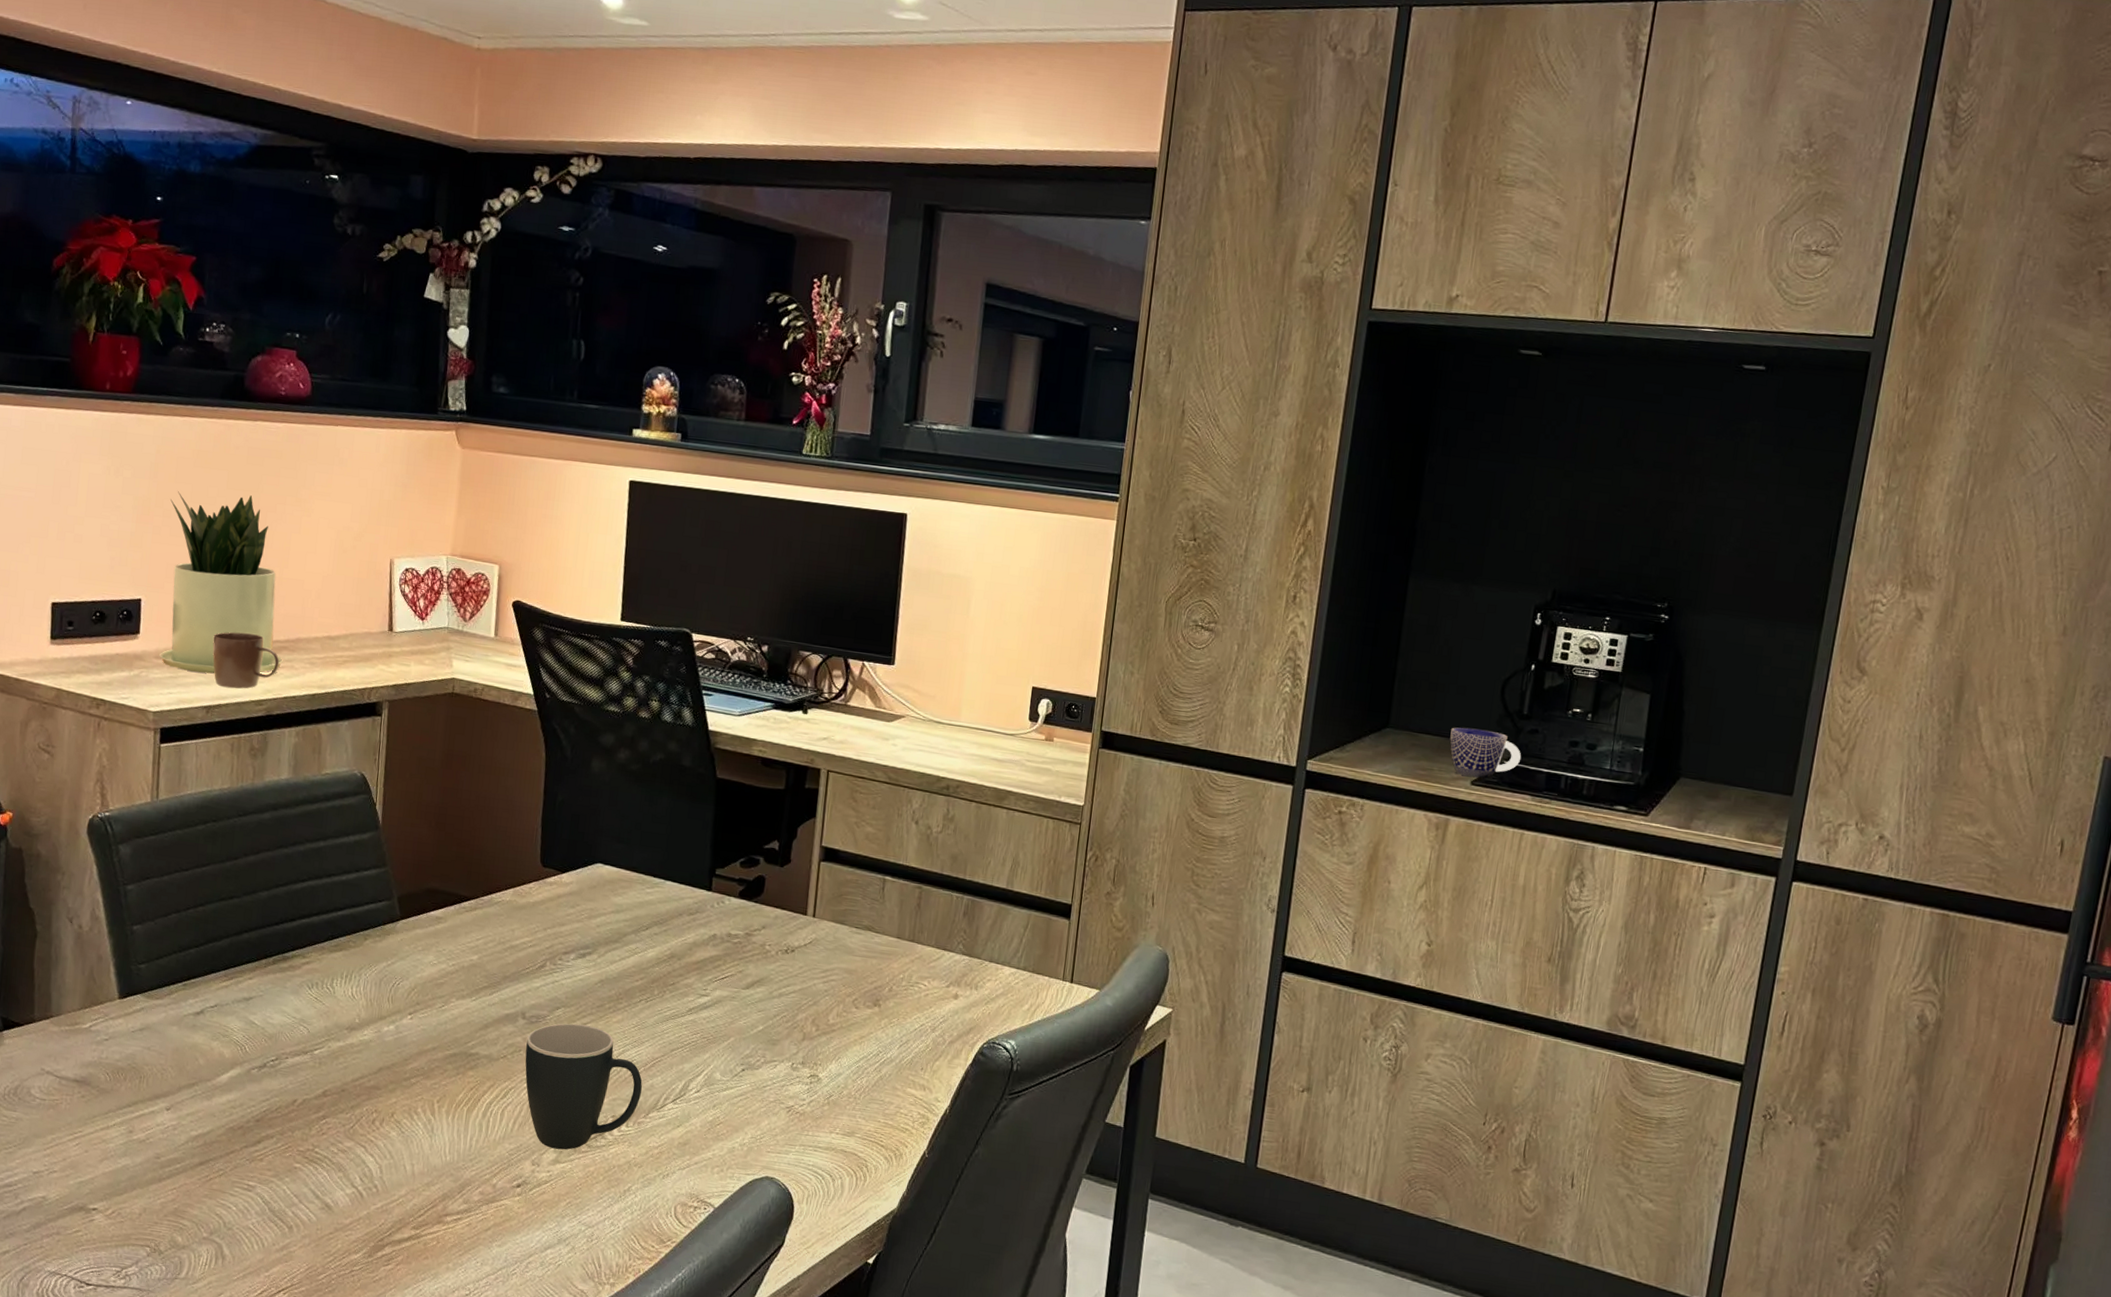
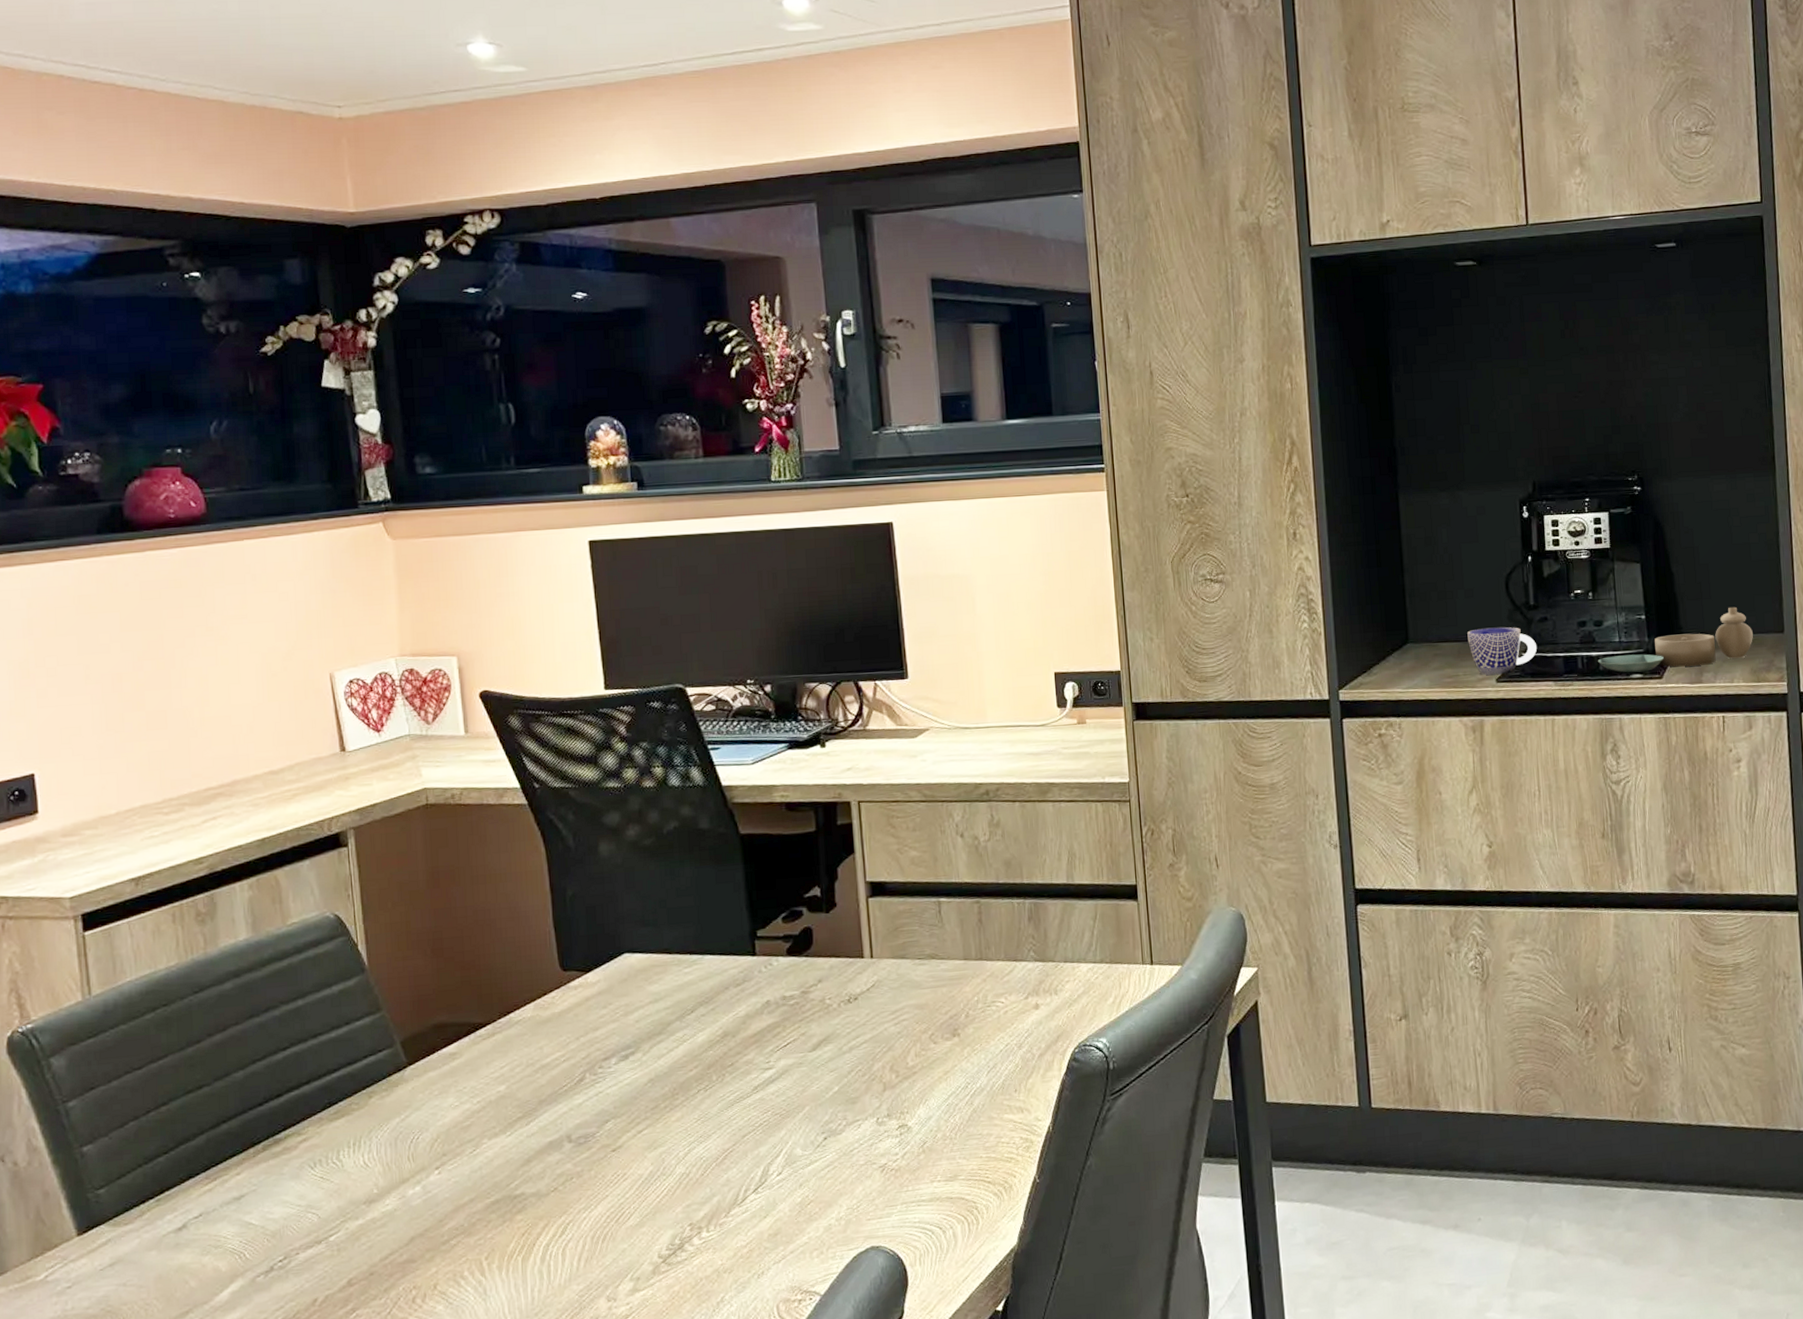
planter: present [158,491,284,674] -> none [53,634,221,844]
mug: present [212,632,280,689] -> none [131,786,216,853]
mug: present [525,1023,642,1150] -> none [578,1131,718,1278]
saucer: none [1583,782,1654,807] -> present [1598,654,1664,674]
sugar bowl: none [1646,757,1758,813] -> present [1655,607,1753,667]

